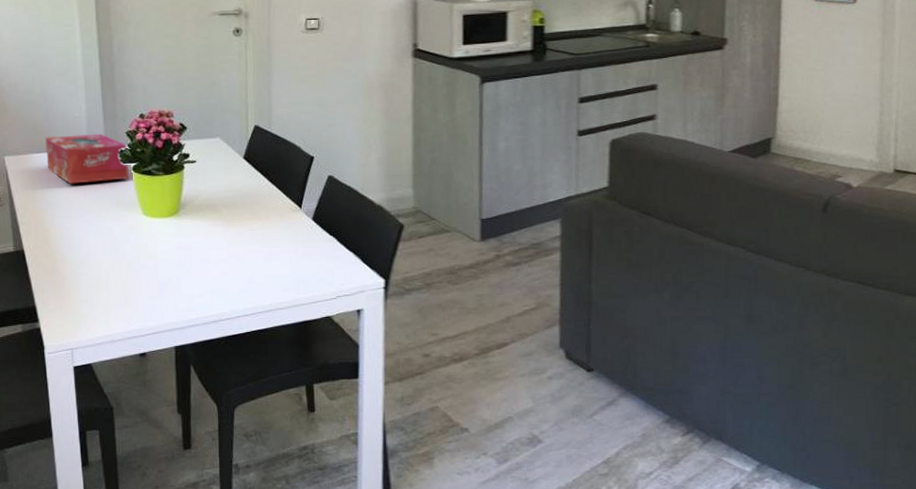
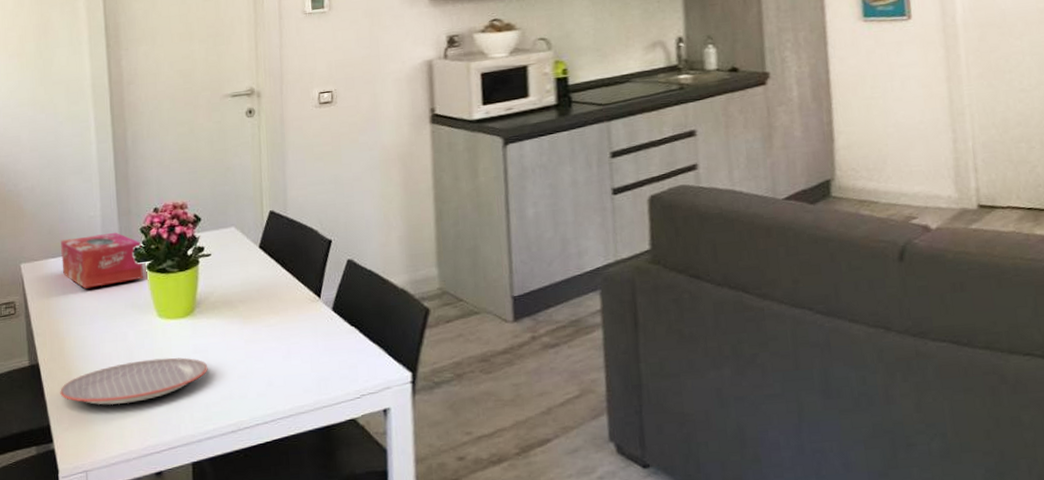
plate: none [45,252,192,292] -> present [60,357,208,406]

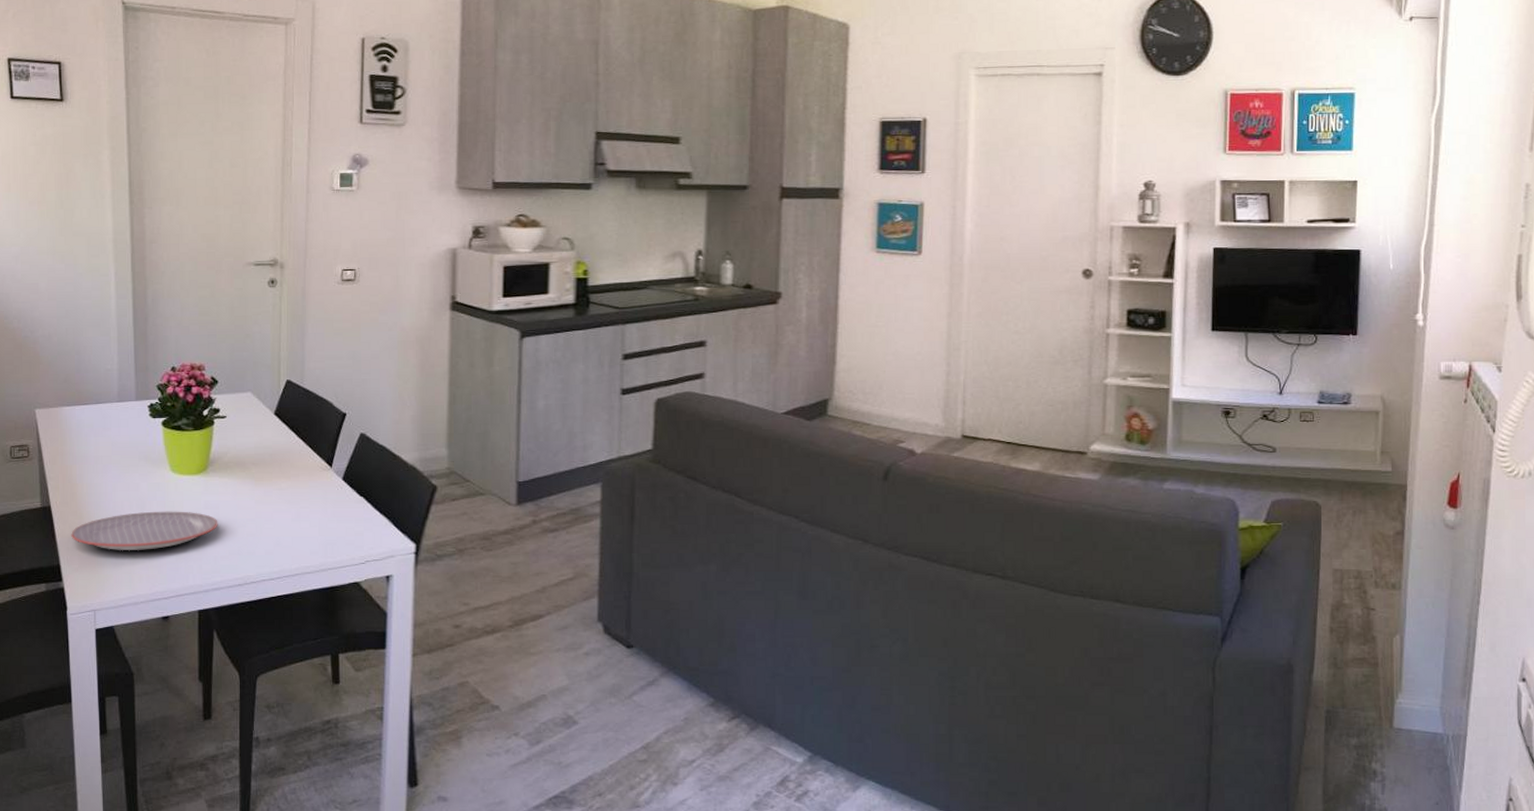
tissue box: present [60,232,143,289] -> none [75,386,158,438]

